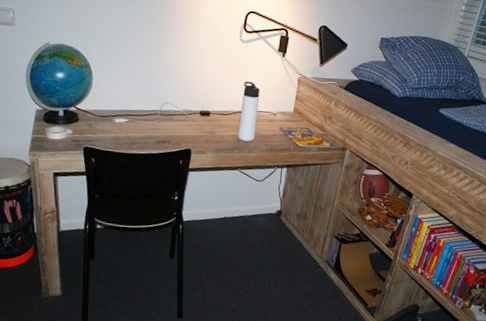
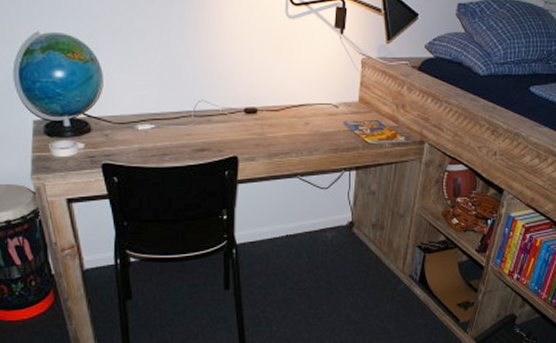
thermos bottle: present [238,81,260,142] -> none [294,67,317,142]

